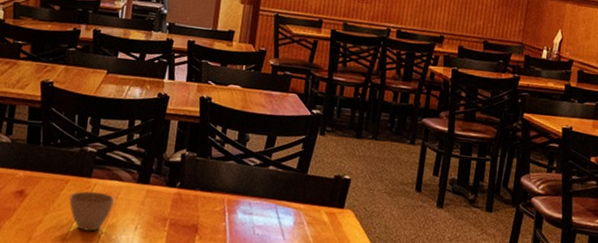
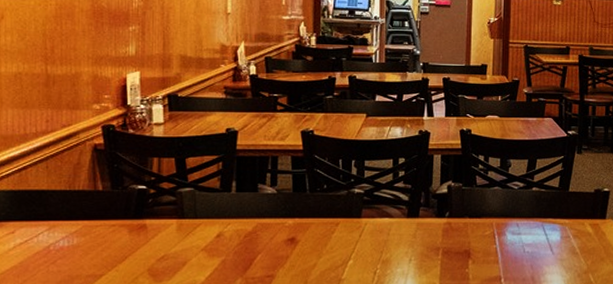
cup: present [68,191,115,231] -> none [340,230,387,269]

